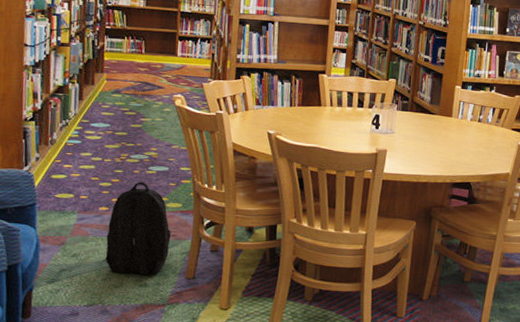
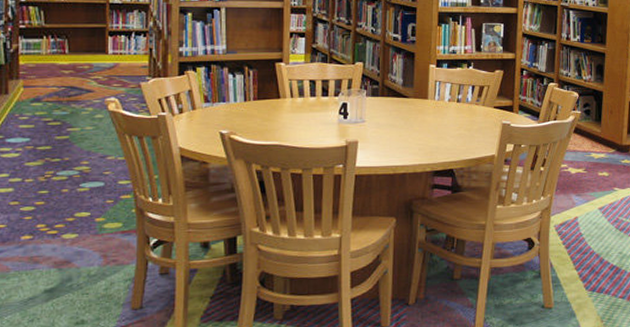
backpack: present [105,181,171,276] -> none [31,201,111,311]

